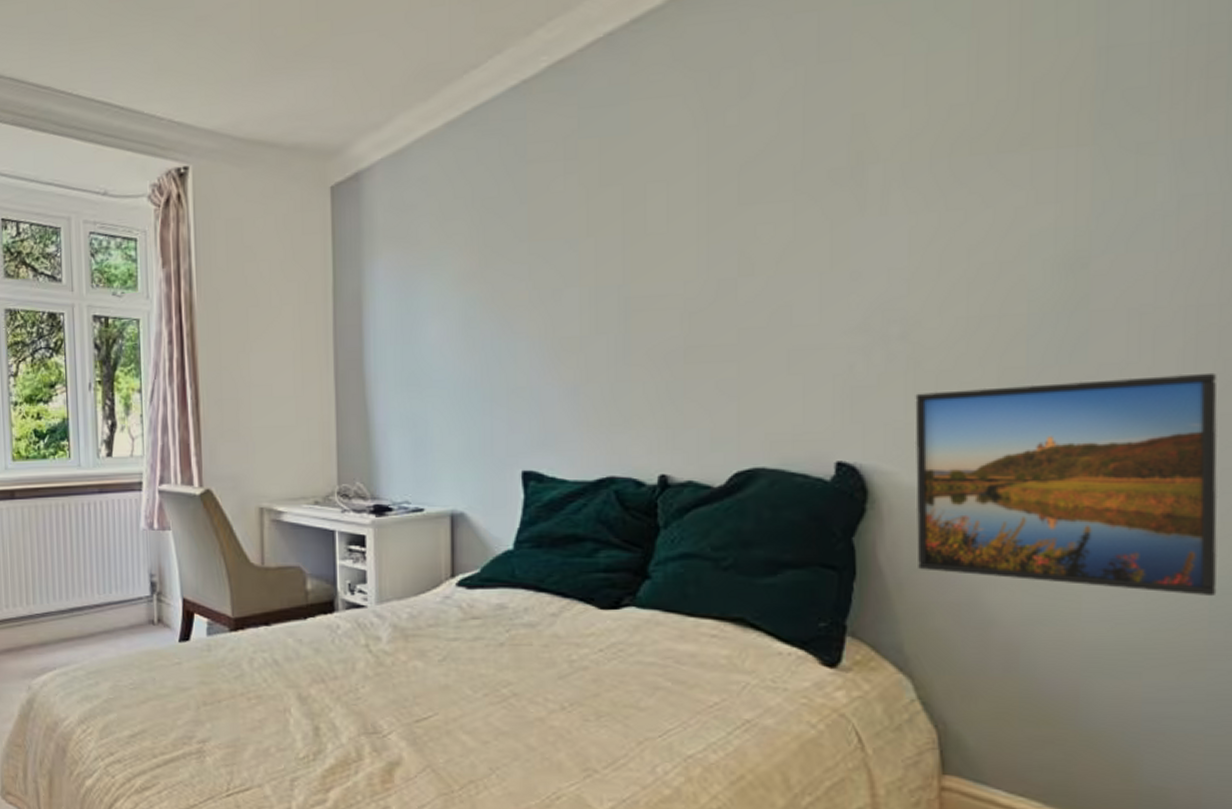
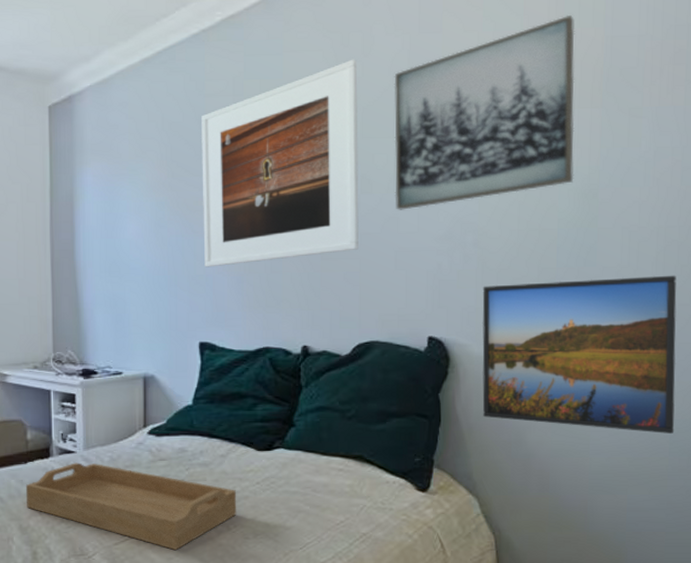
serving tray: none [305,619,573,731] -> present [25,463,237,550]
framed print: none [523,103,736,377] -> present [201,59,359,267]
wall art: none [783,23,1052,296] -> present [394,16,575,210]

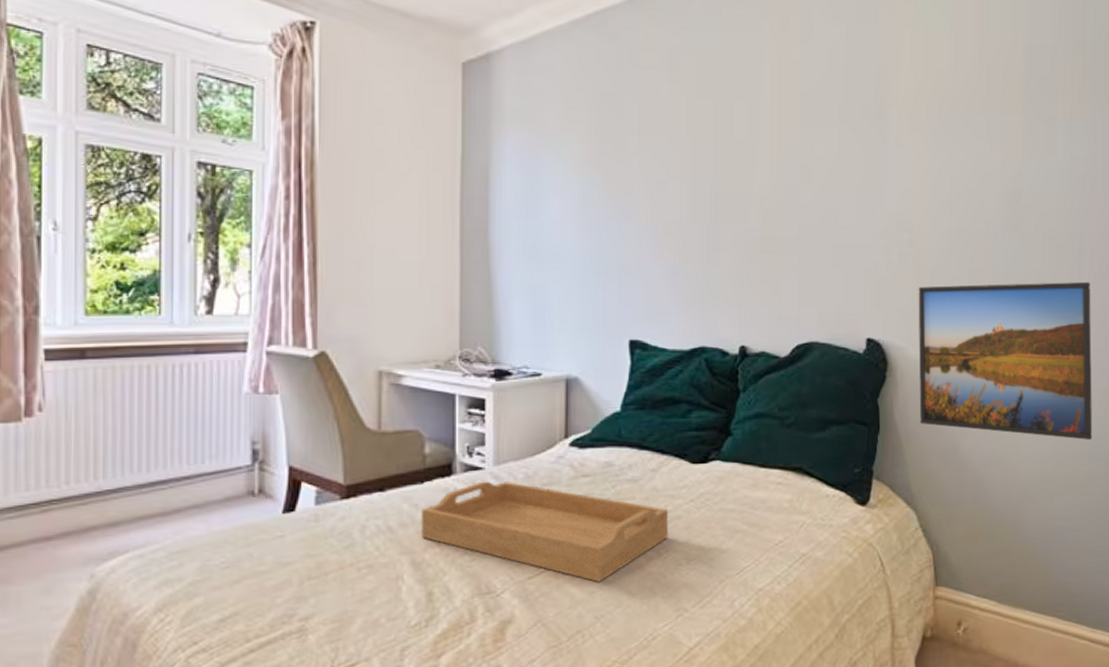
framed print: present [201,59,359,267] -> none [634,43,798,256]
wall art: present [394,16,575,210] -> none [832,21,1000,204]

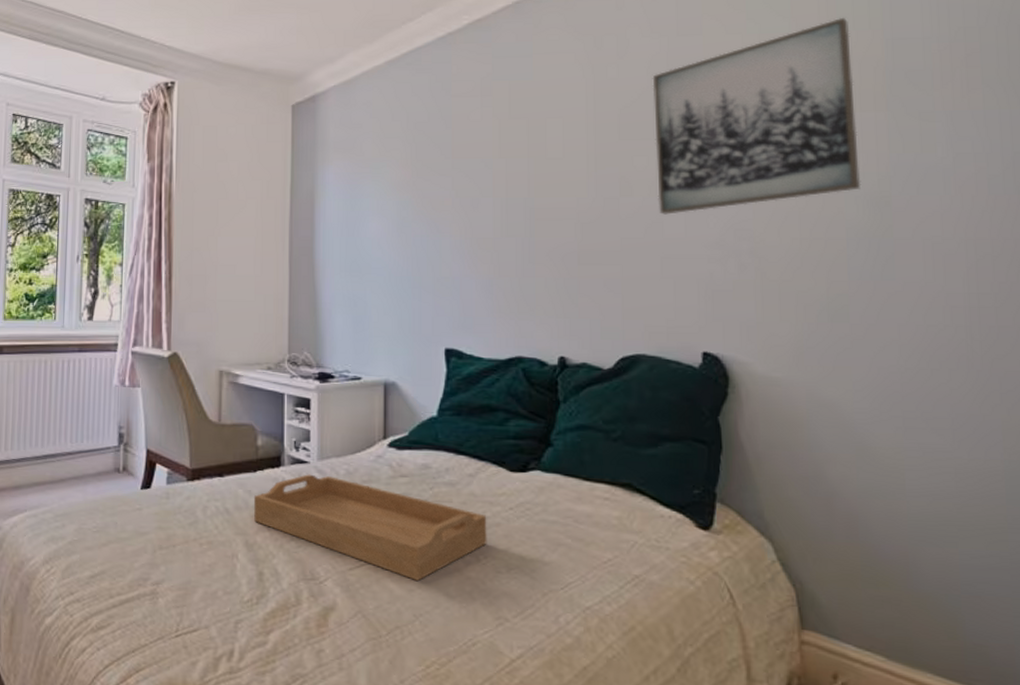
wall art: none [832,21,1000,204] -> present [652,18,861,215]
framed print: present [918,281,1093,440] -> none [763,293,1011,477]

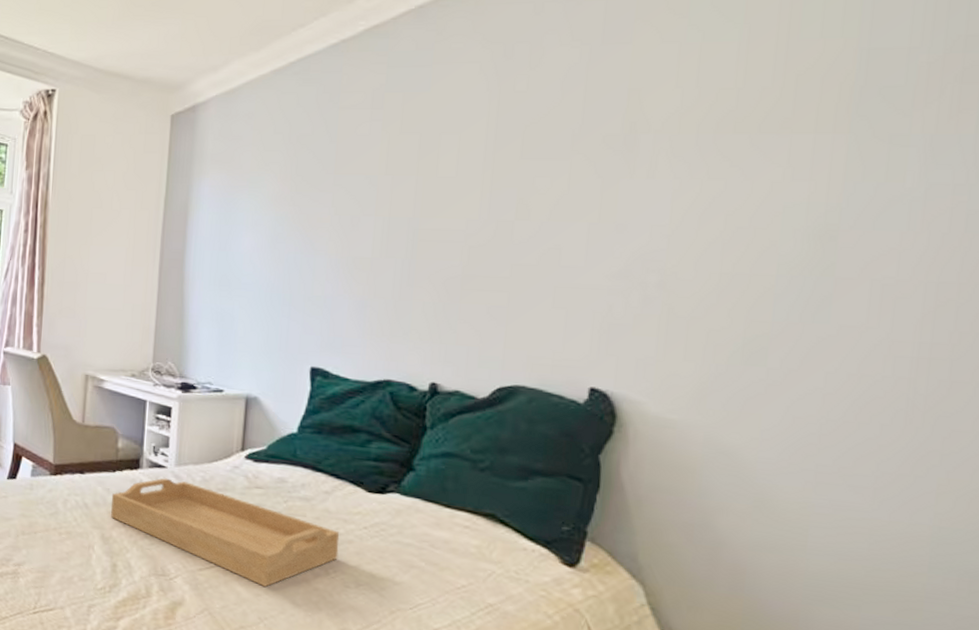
wall art: present [652,18,861,215] -> none [558,24,816,241]

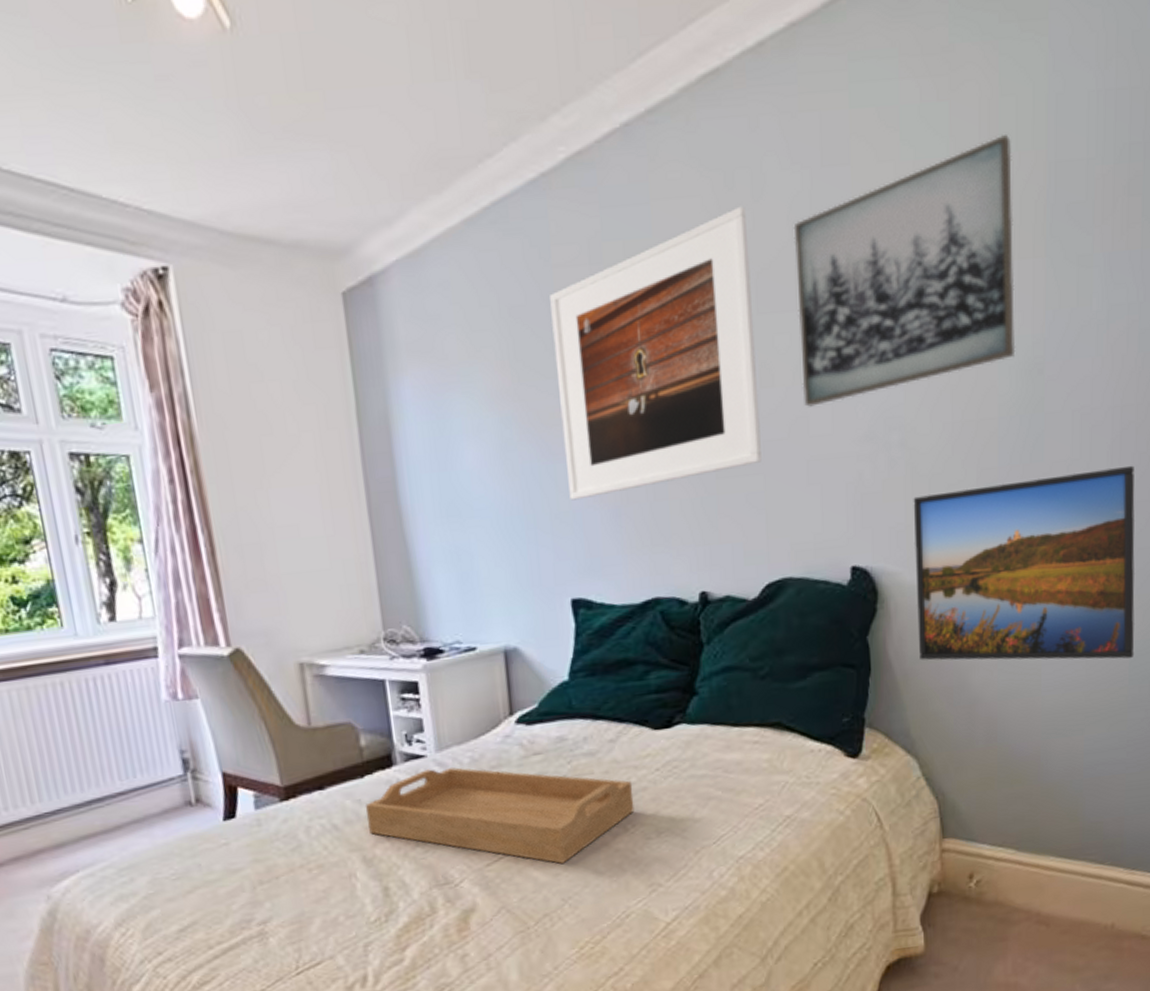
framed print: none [323,72,521,289] -> present [550,206,762,501]
wall art: none [558,24,816,241] -> present [793,135,1016,407]
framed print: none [657,335,952,544] -> present [913,465,1135,660]

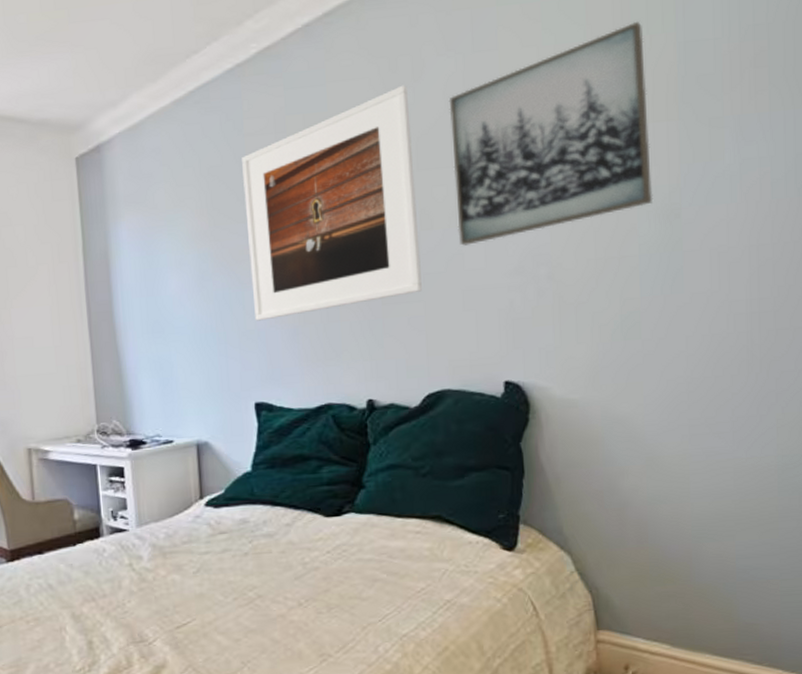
serving tray: present [365,767,635,864] -> none [75,541,308,630]
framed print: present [913,465,1135,660] -> none [561,297,783,472]

